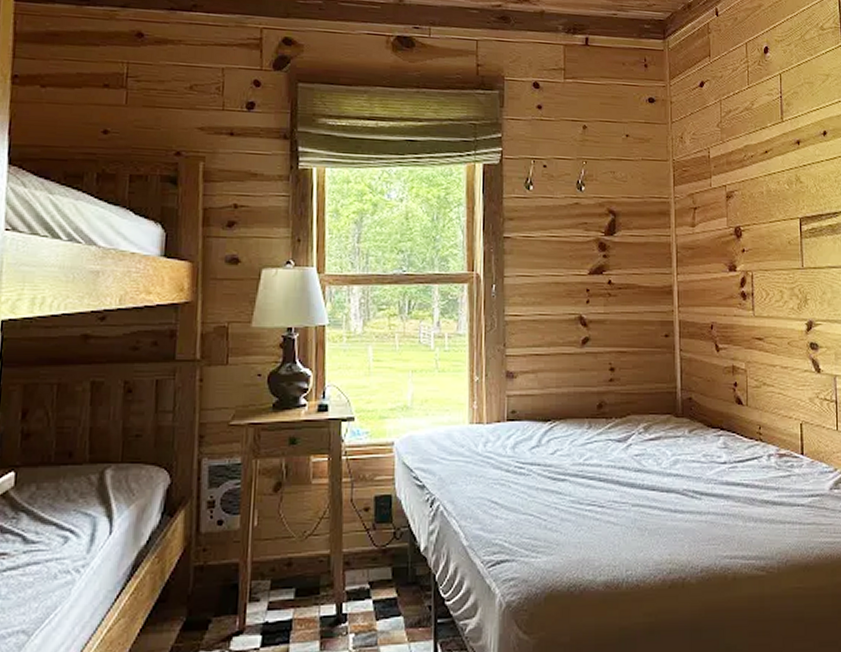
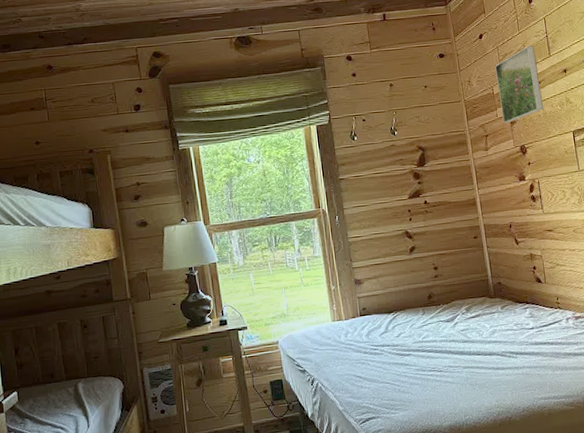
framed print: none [715,105,768,196] -> present [495,46,543,123]

